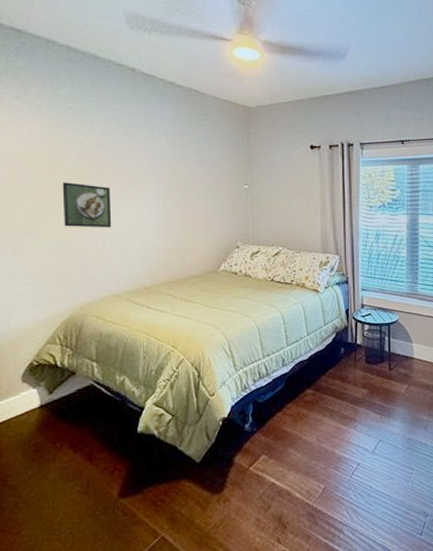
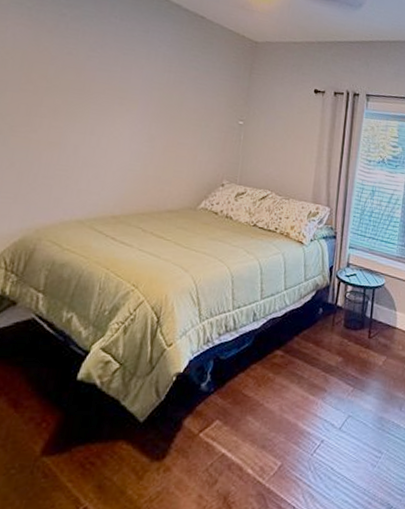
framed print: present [62,182,112,228] -> none [33,91,93,147]

